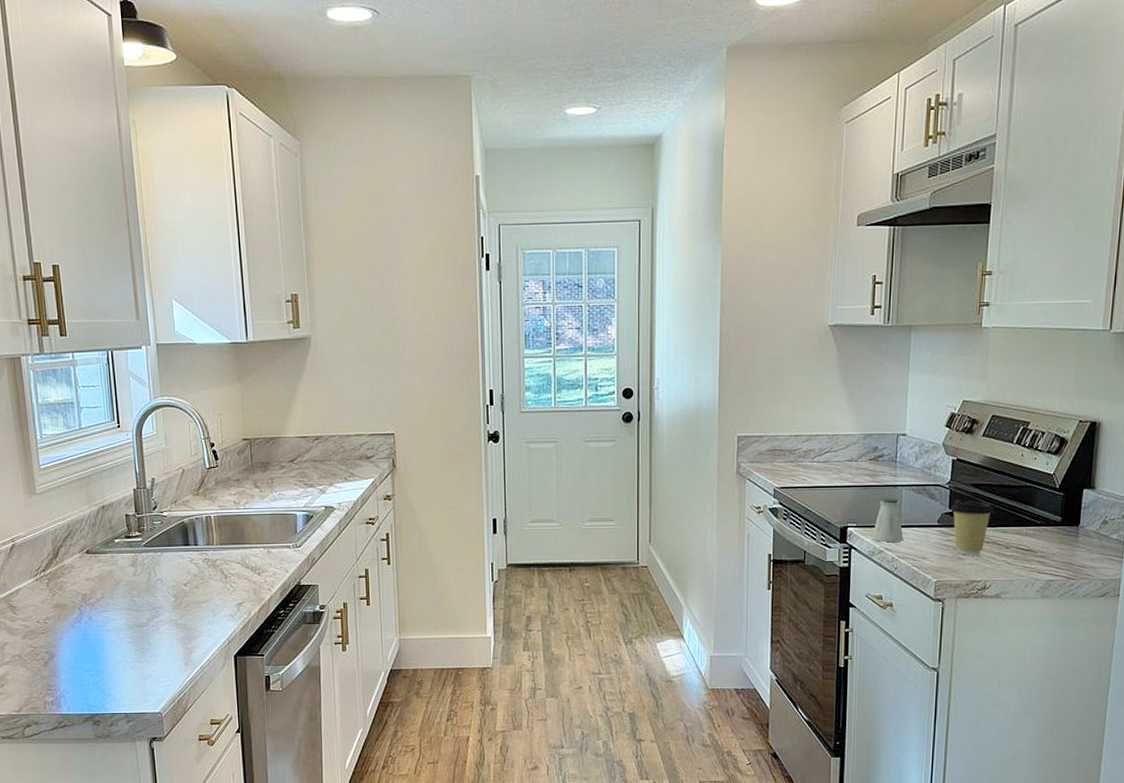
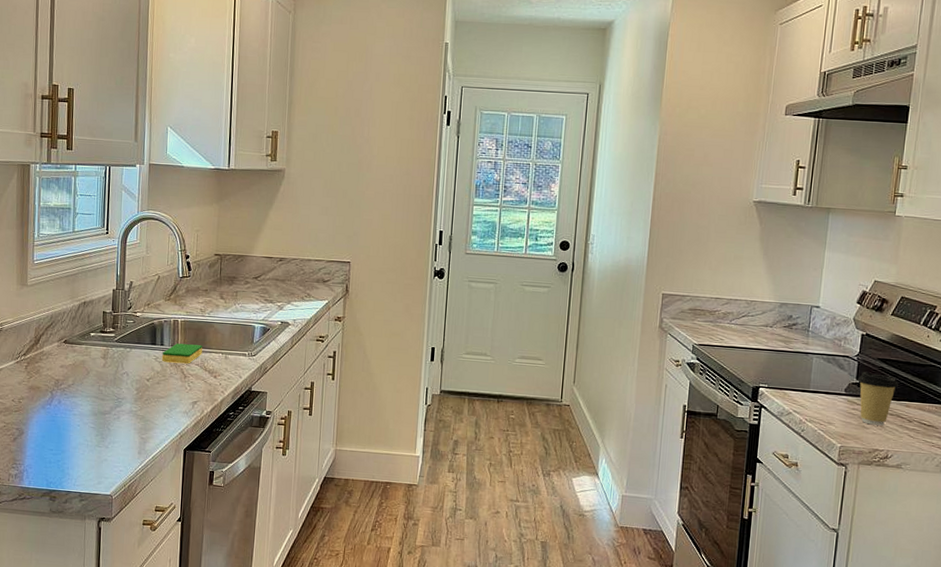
dish sponge: none [197,541,243,564] -> present [161,343,203,364]
saltshaker: present [872,498,904,542] -> none [781,363,812,406]

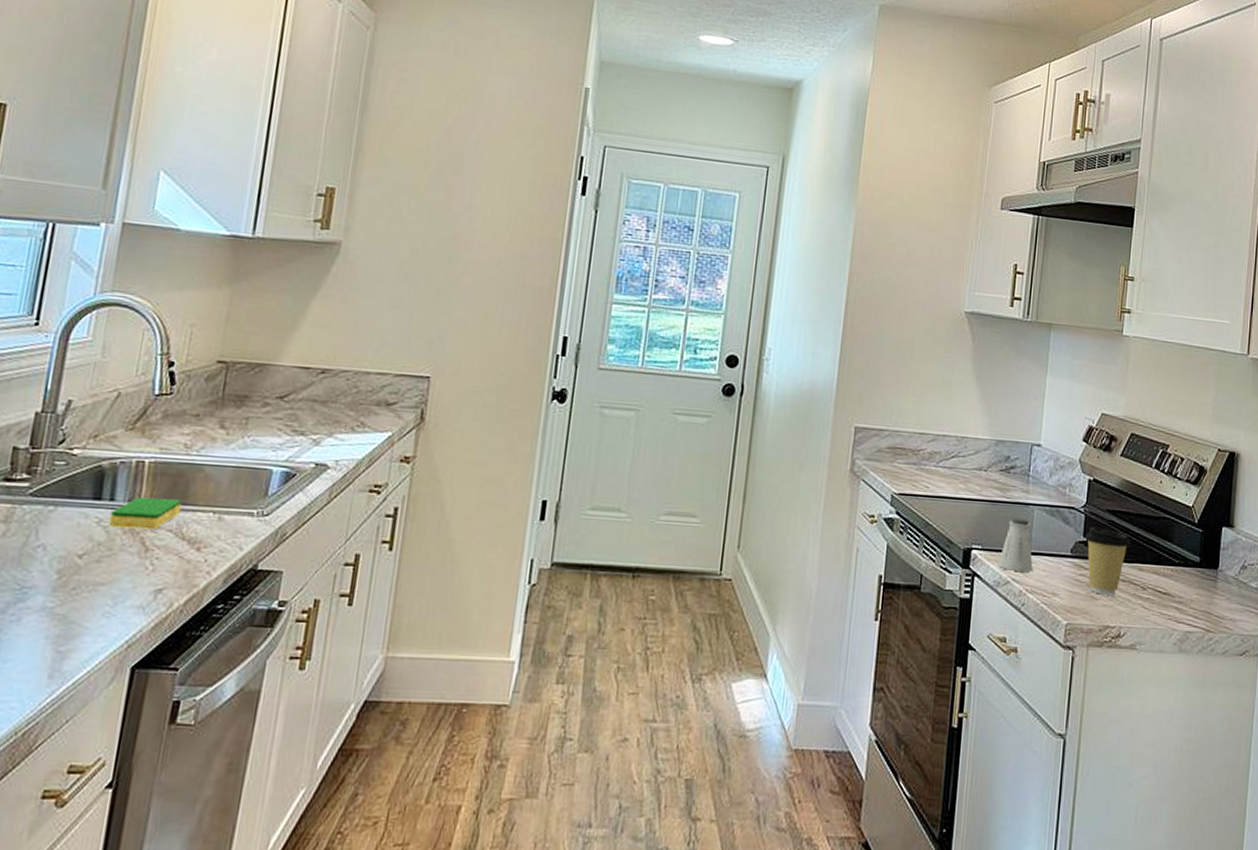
saltshaker: none [781,363,812,406] -> present [998,517,1033,572]

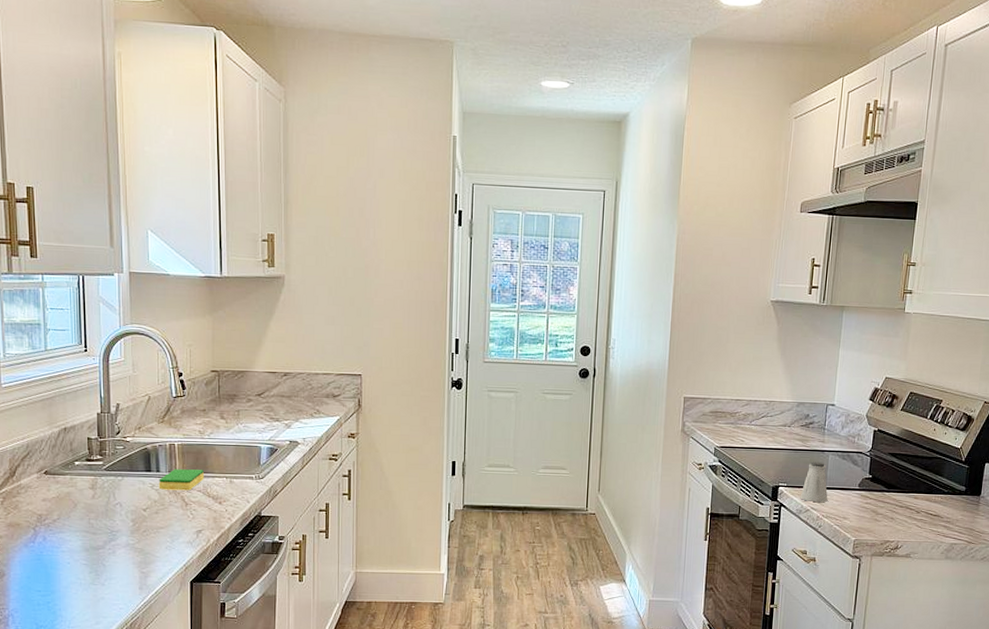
coffee cup: present [1085,526,1131,595] -> none [870,466,908,518]

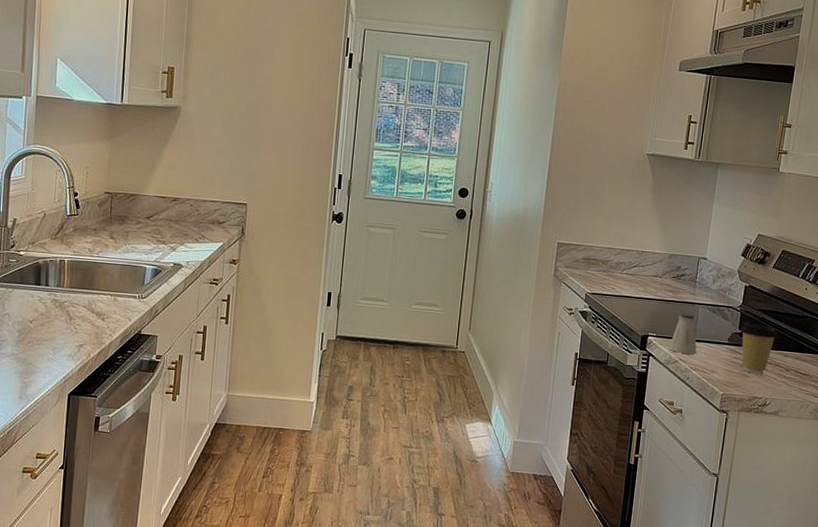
dish sponge: present [158,469,205,491] -> none [46,284,91,306]
coffee cup: none [870,466,908,518] -> present [740,322,778,374]

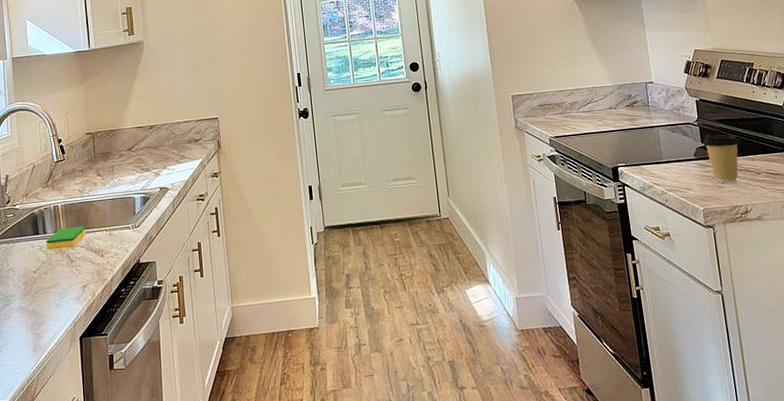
dish sponge: none [46,284,91,306] -> present [45,226,87,251]
saltshaker: present [669,313,697,354] -> none [640,137,668,178]

